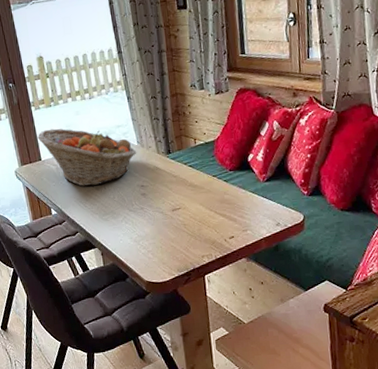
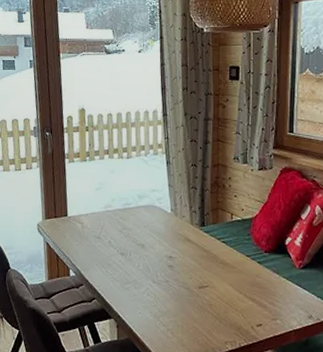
fruit basket: present [37,128,137,187] -> none [67,184,169,250]

